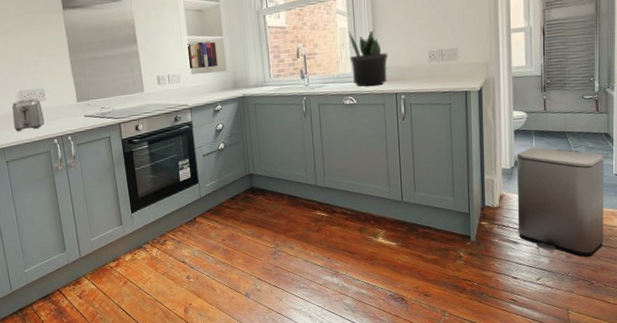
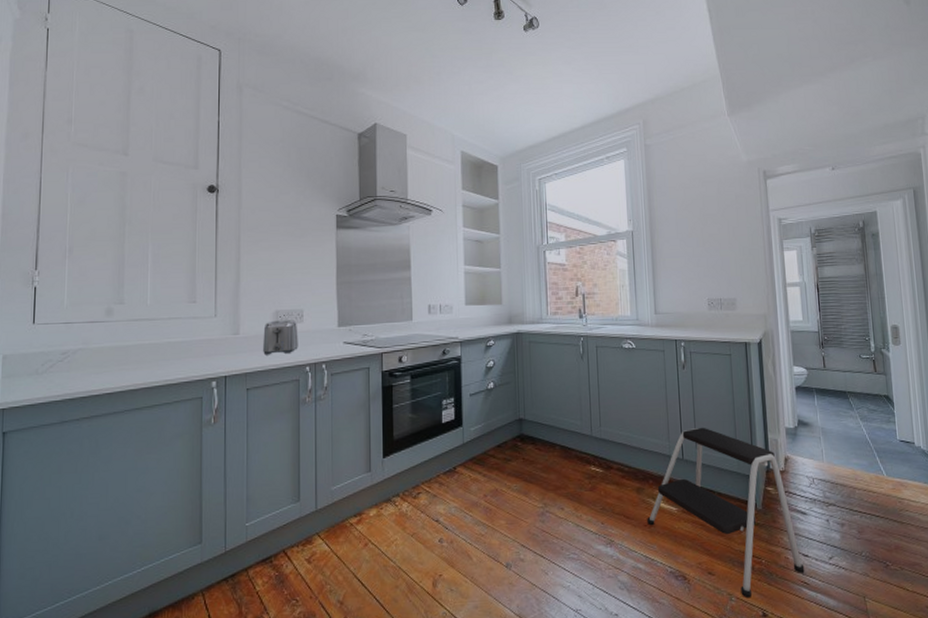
books: present [186,41,218,69] -> none [462,273,494,301]
planter: present [348,30,388,87] -> none [628,273,668,331]
step stool: none [369,172,513,314] -> present [647,427,805,599]
pedal bin: present [516,147,605,258] -> none [799,407,895,534]

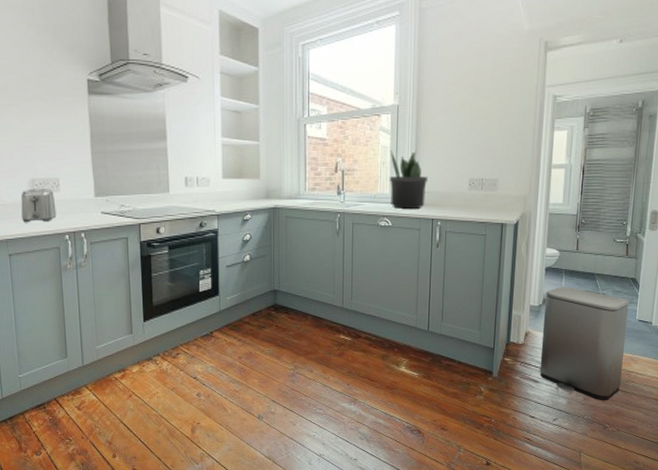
planter: none [628,273,668,331] -> present [389,150,429,209]
step stool: present [647,427,805,599] -> none [389,302,530,450]
pedal bin: none [799,407,895,534] -> present [539,287,630,401]

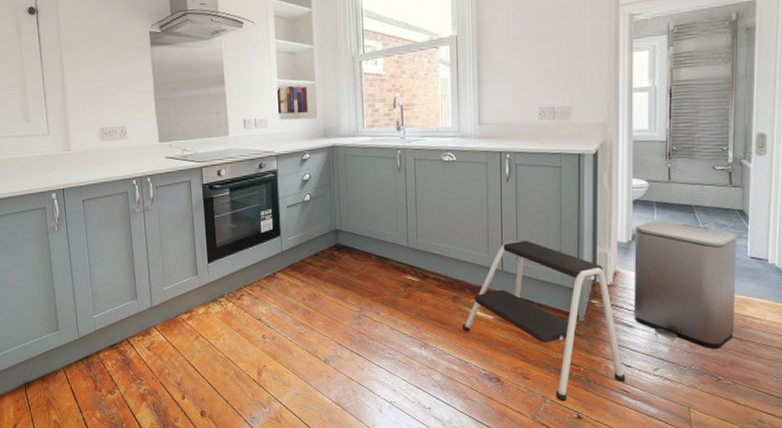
toaster: present [20,188,57,223] -> none [92,136,125,170]
books: none [220,146,252,174] -> present [276,86,309,115]
planter: present [389,150,429,209] -> none [450,82,494,142]
step stool: none [389,302,530,450] -> present [462,240,626,402]

